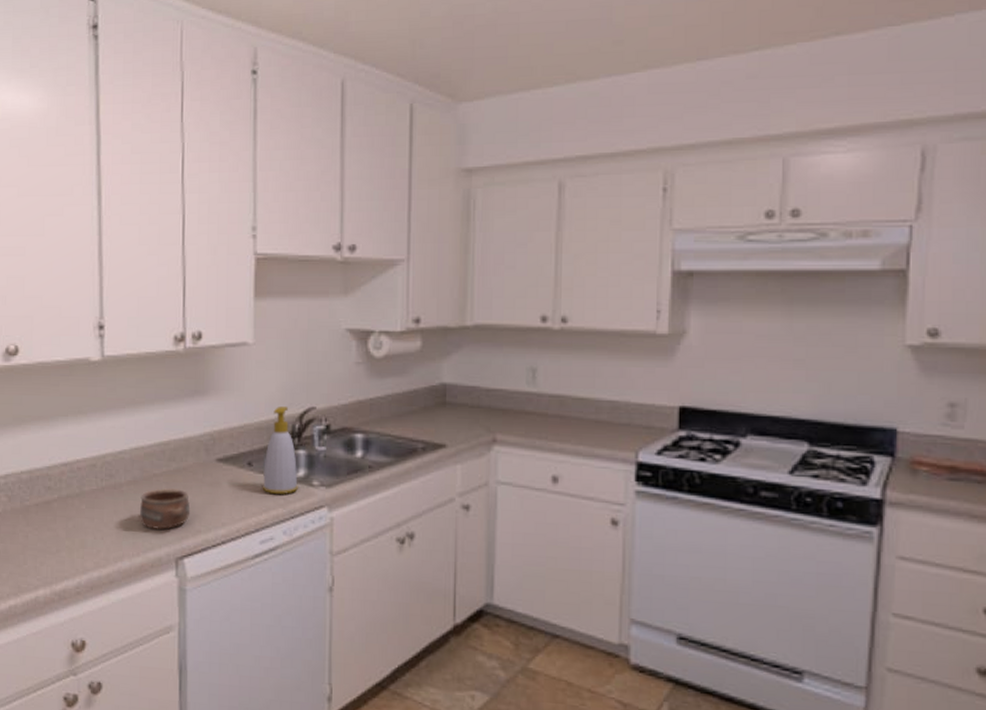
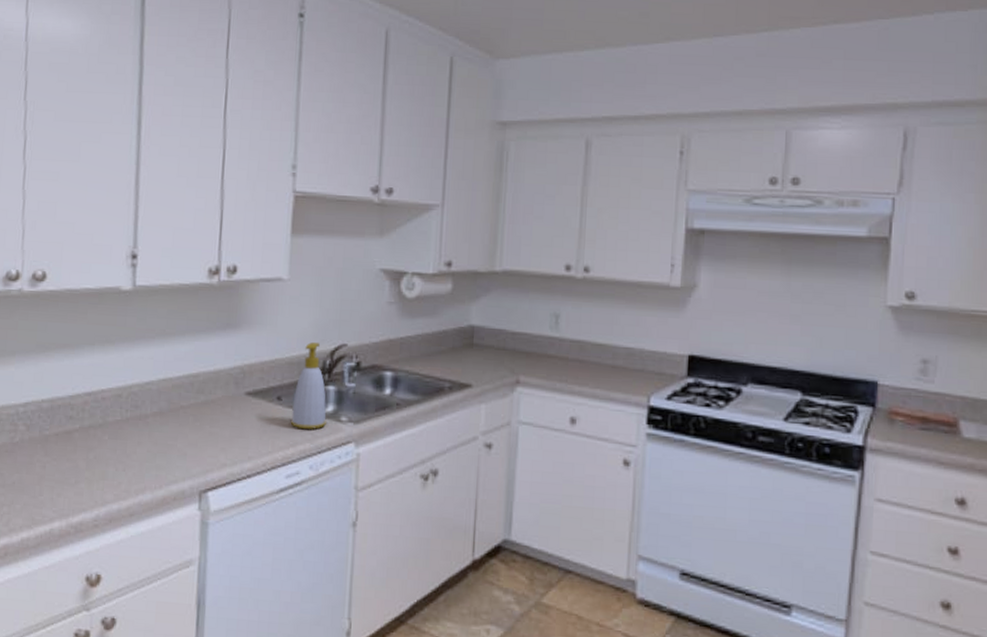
pottery: present [139,488,191,530] -> none [163,420,217,462]

